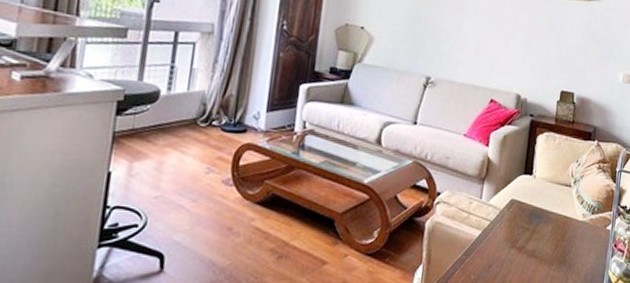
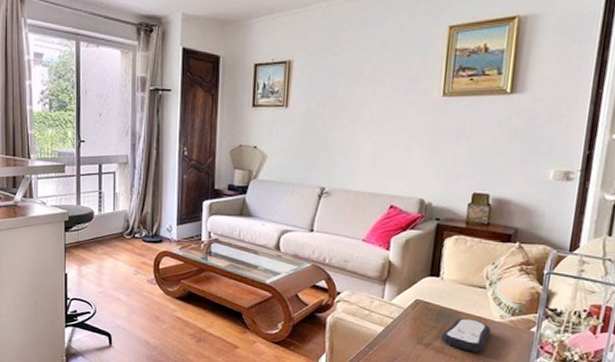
remote control: none [533,218,575,254] -> present [441,318,491,352]

